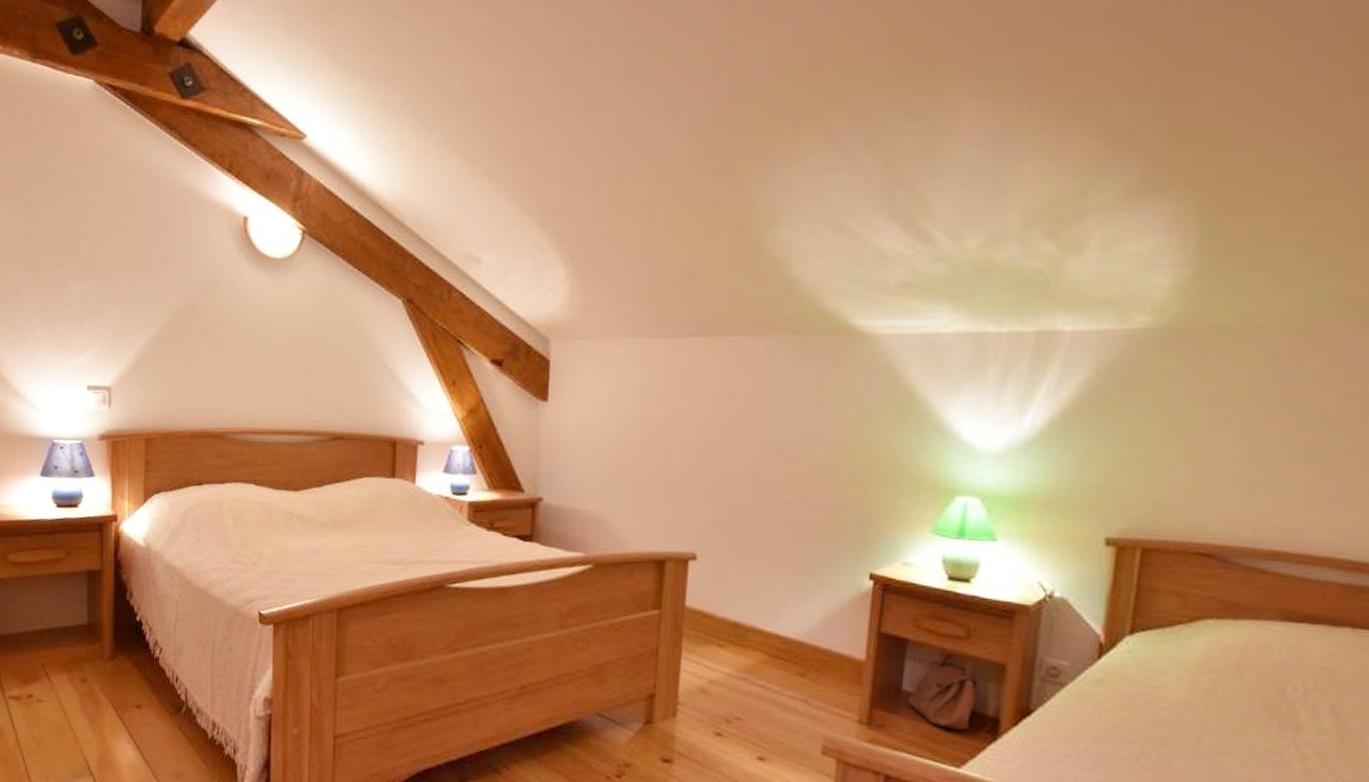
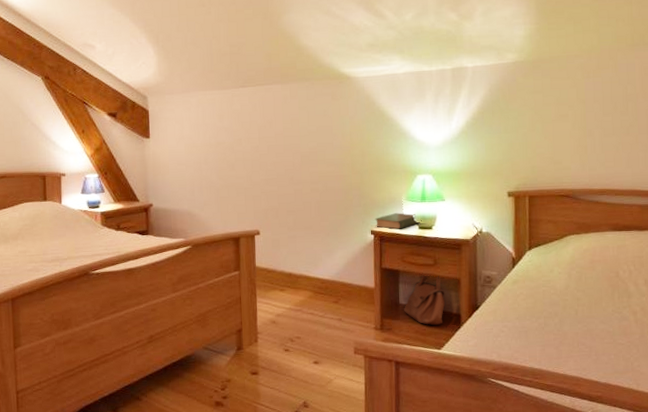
book: none [877,551,955,577] -> present [375,213,422,230]

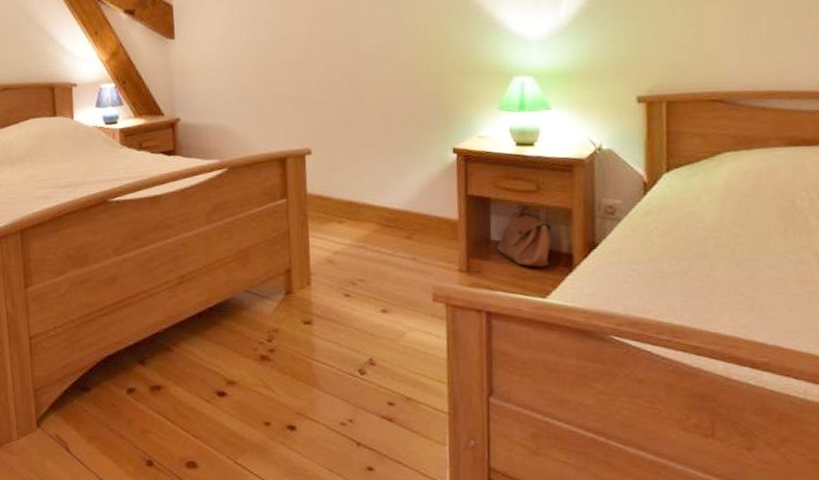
book: present [375,213,422,230] -> none [458,125,520,147]

